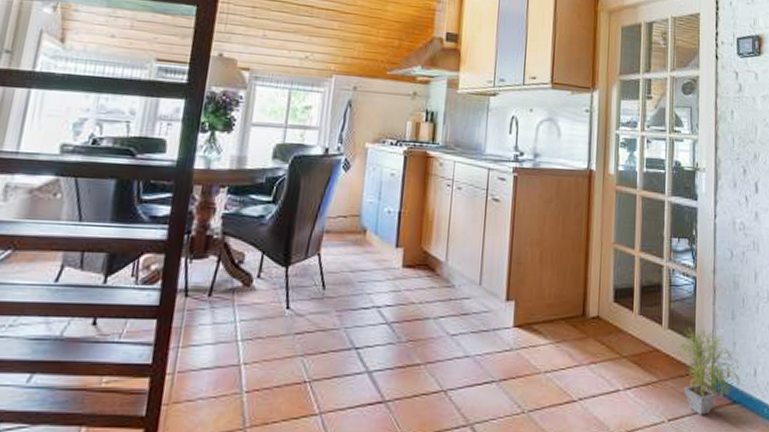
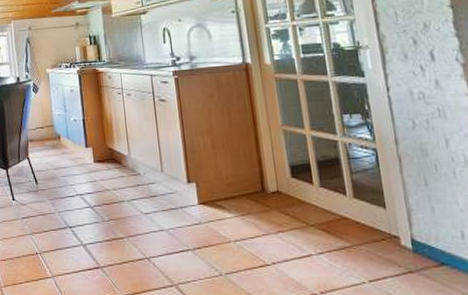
potted plant: present [675,327,741,415] -> none [365,195,446,276]

